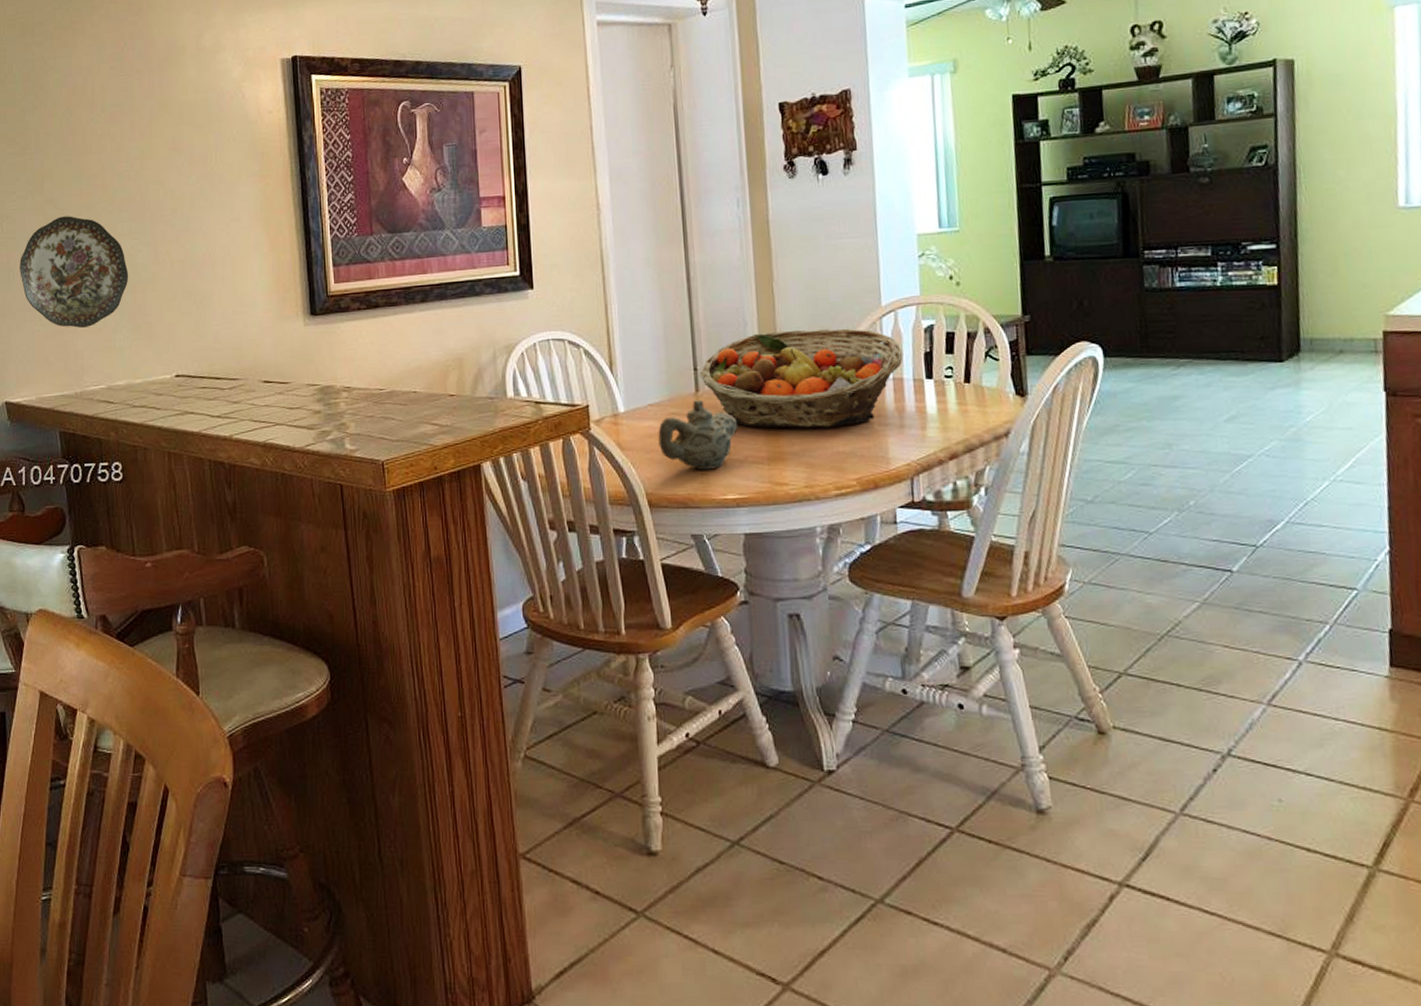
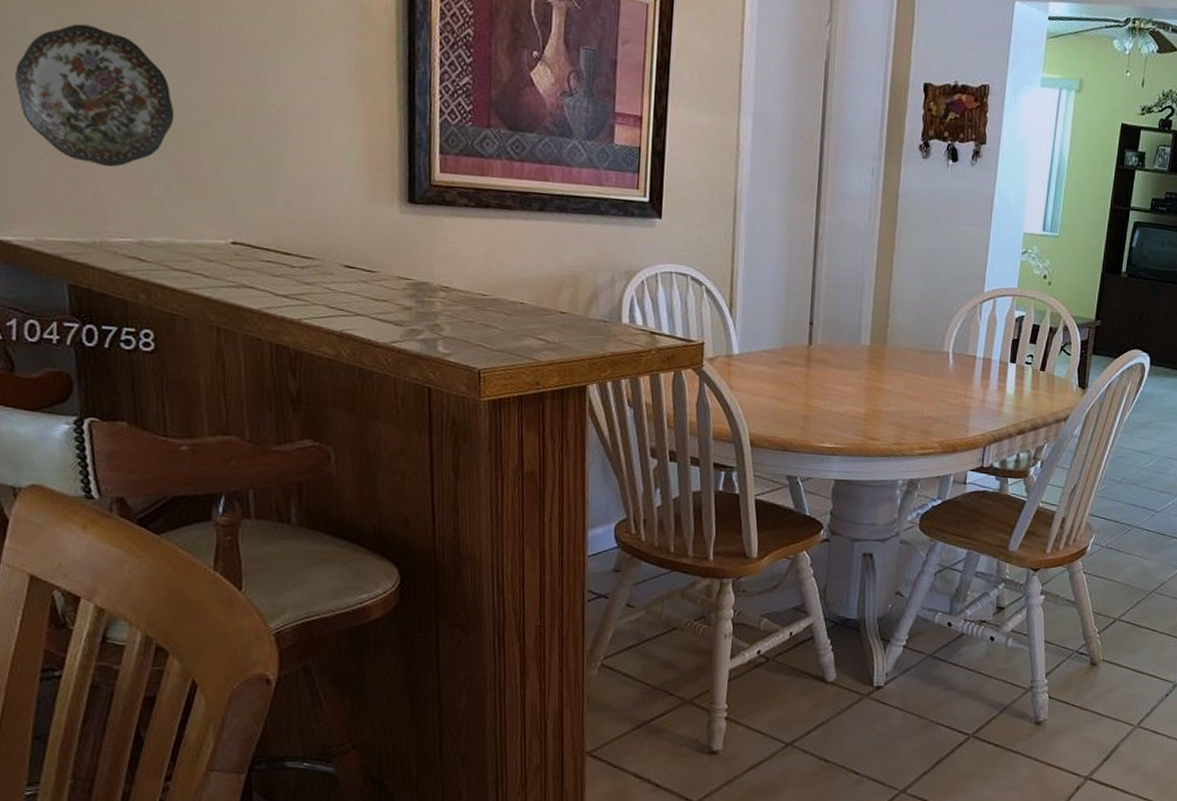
teapot: present [658,400,739,470] -> none [767,352,843,419]
fruit basket: present [699,328,903,428] -> none [814,299,995,394]

